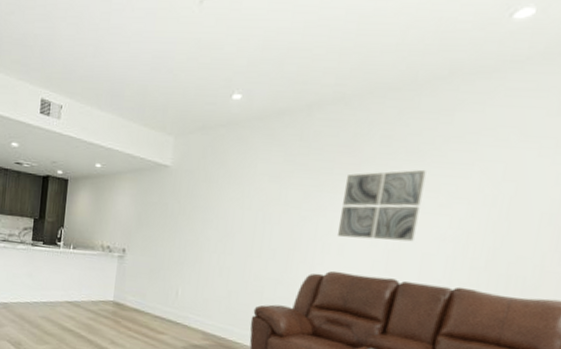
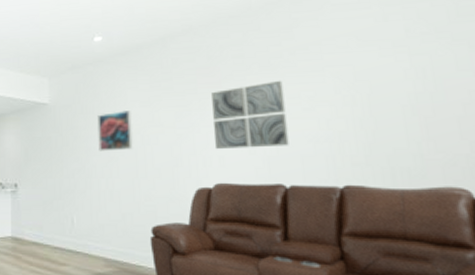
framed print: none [216,183,259,227] -> present [97,110,134,151]

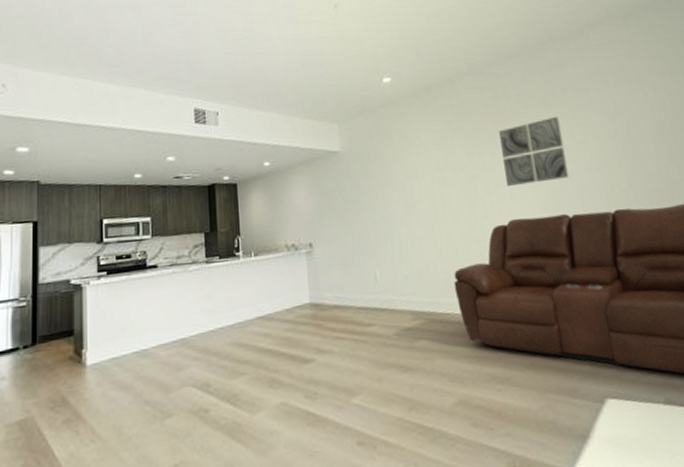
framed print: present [97,110,134,151] -> none [392,153,431,199]

